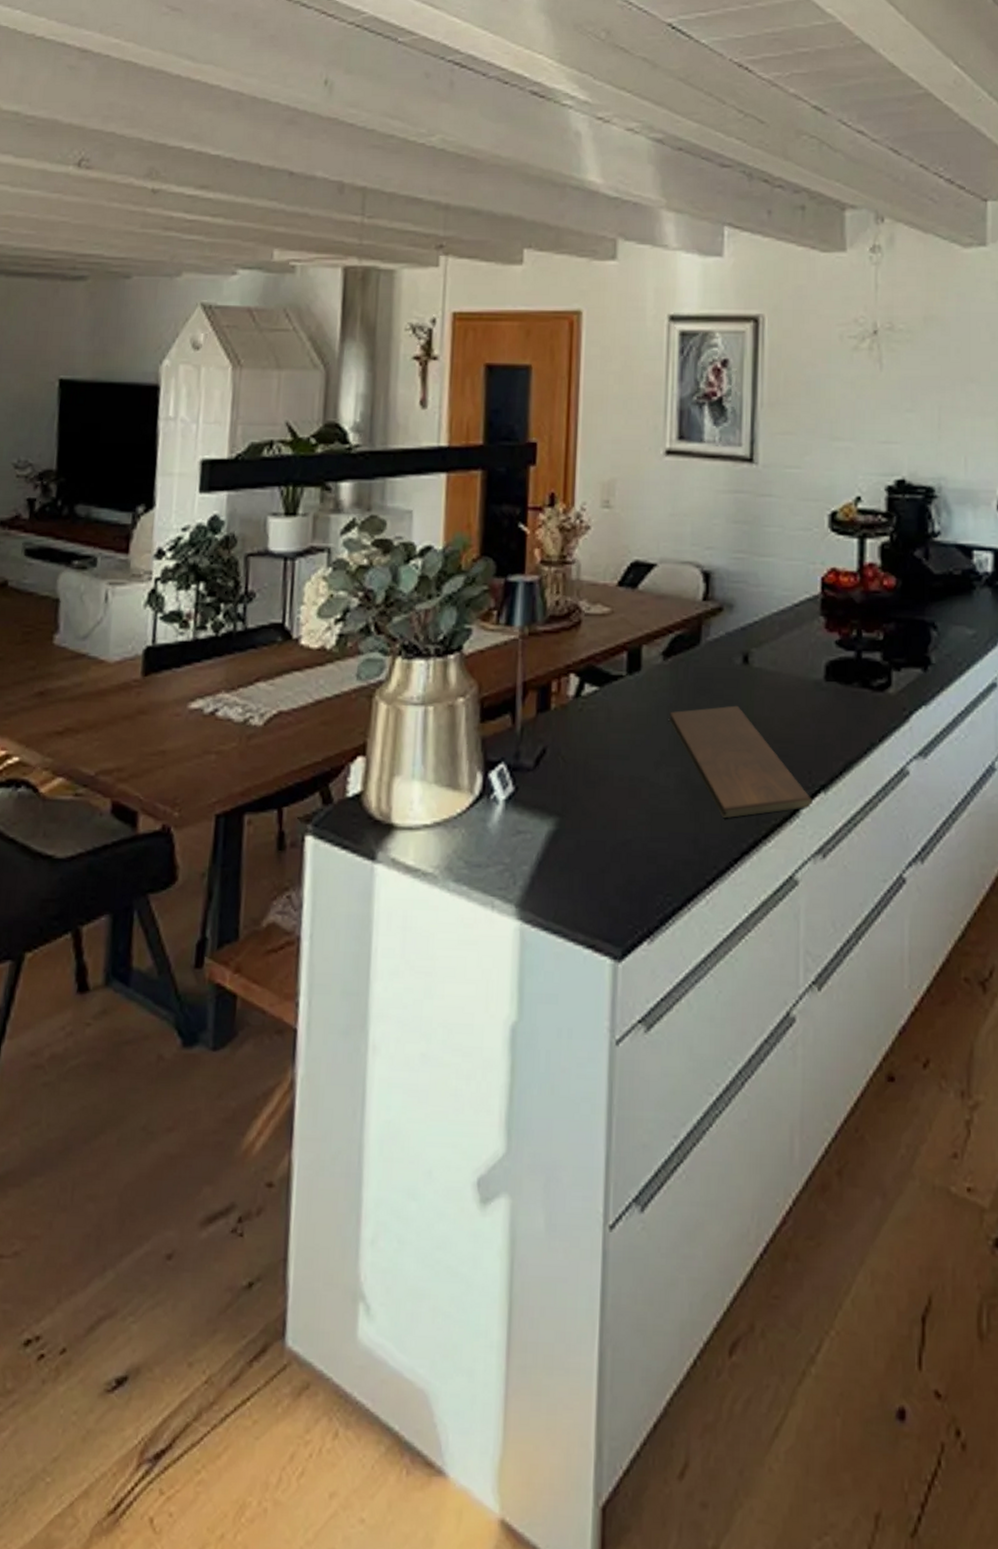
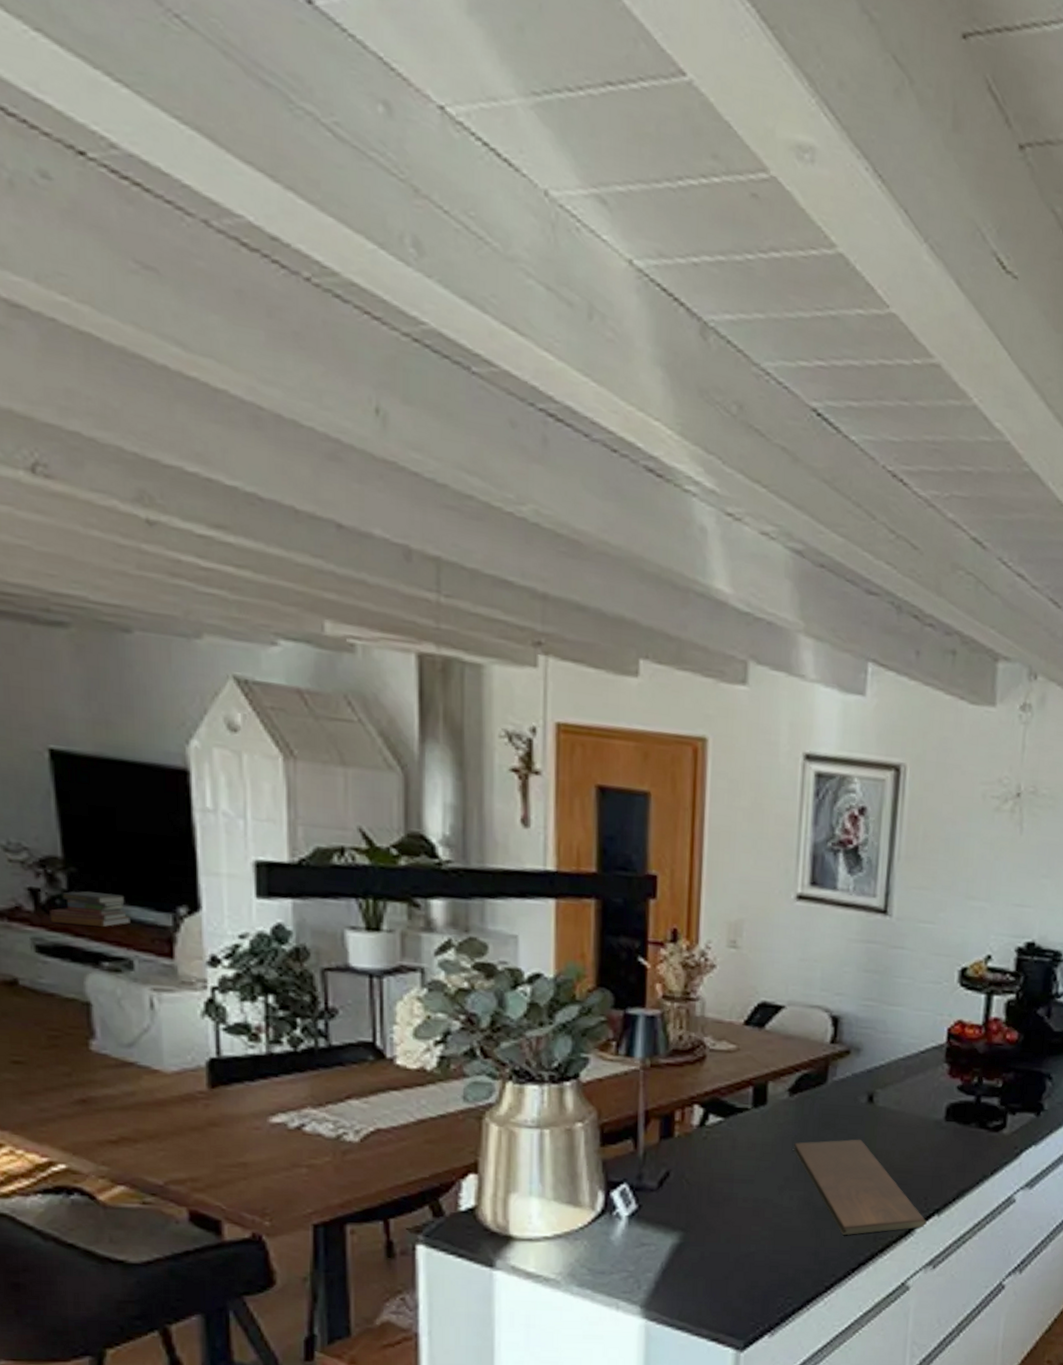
books: none [39,497,100,529] -> present [50,890,131,927]

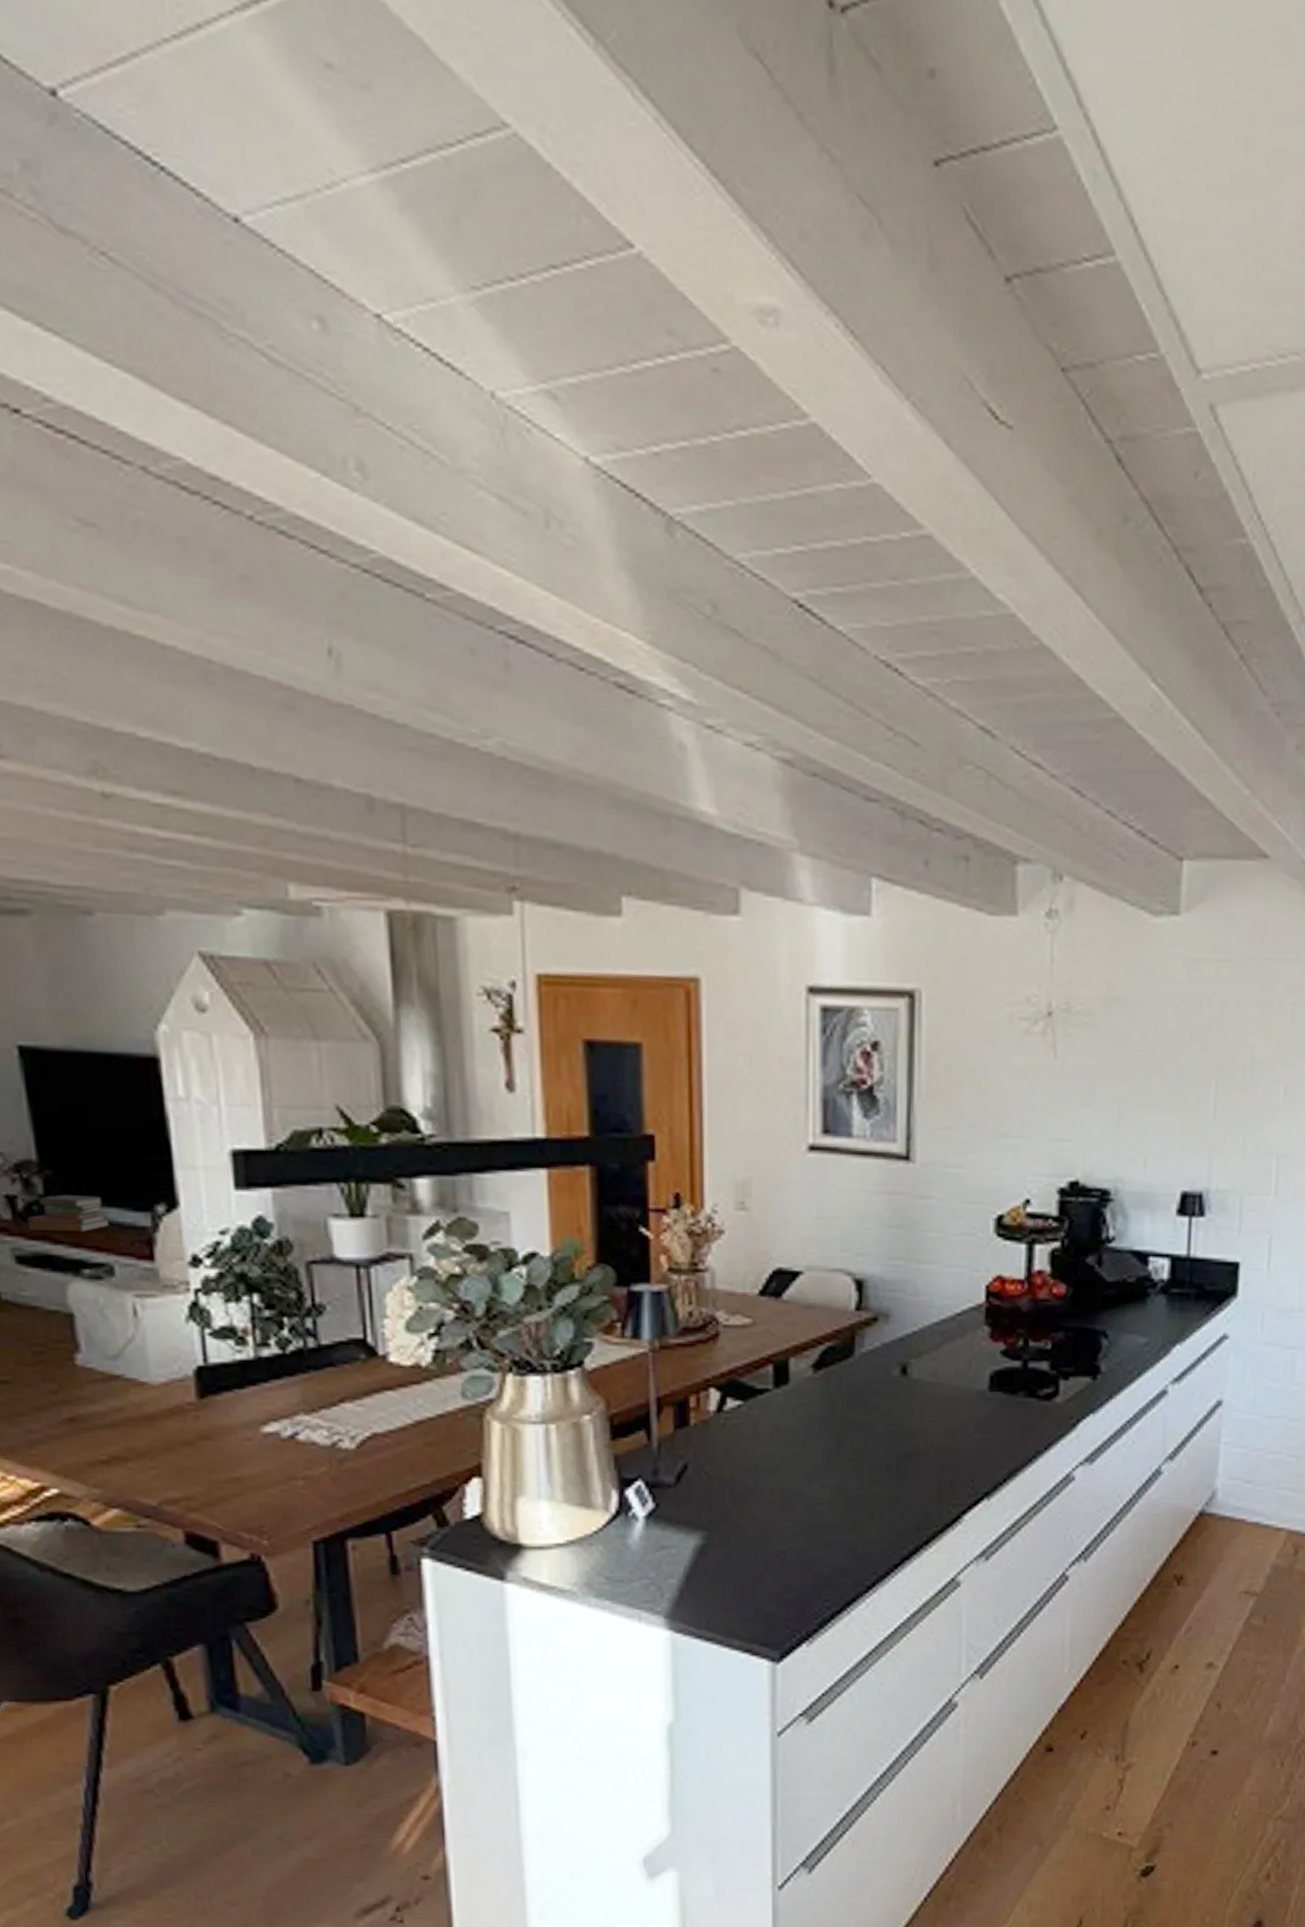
chopping board: present [794,1139,927,1236] -> none [822,1417,976,1528]

